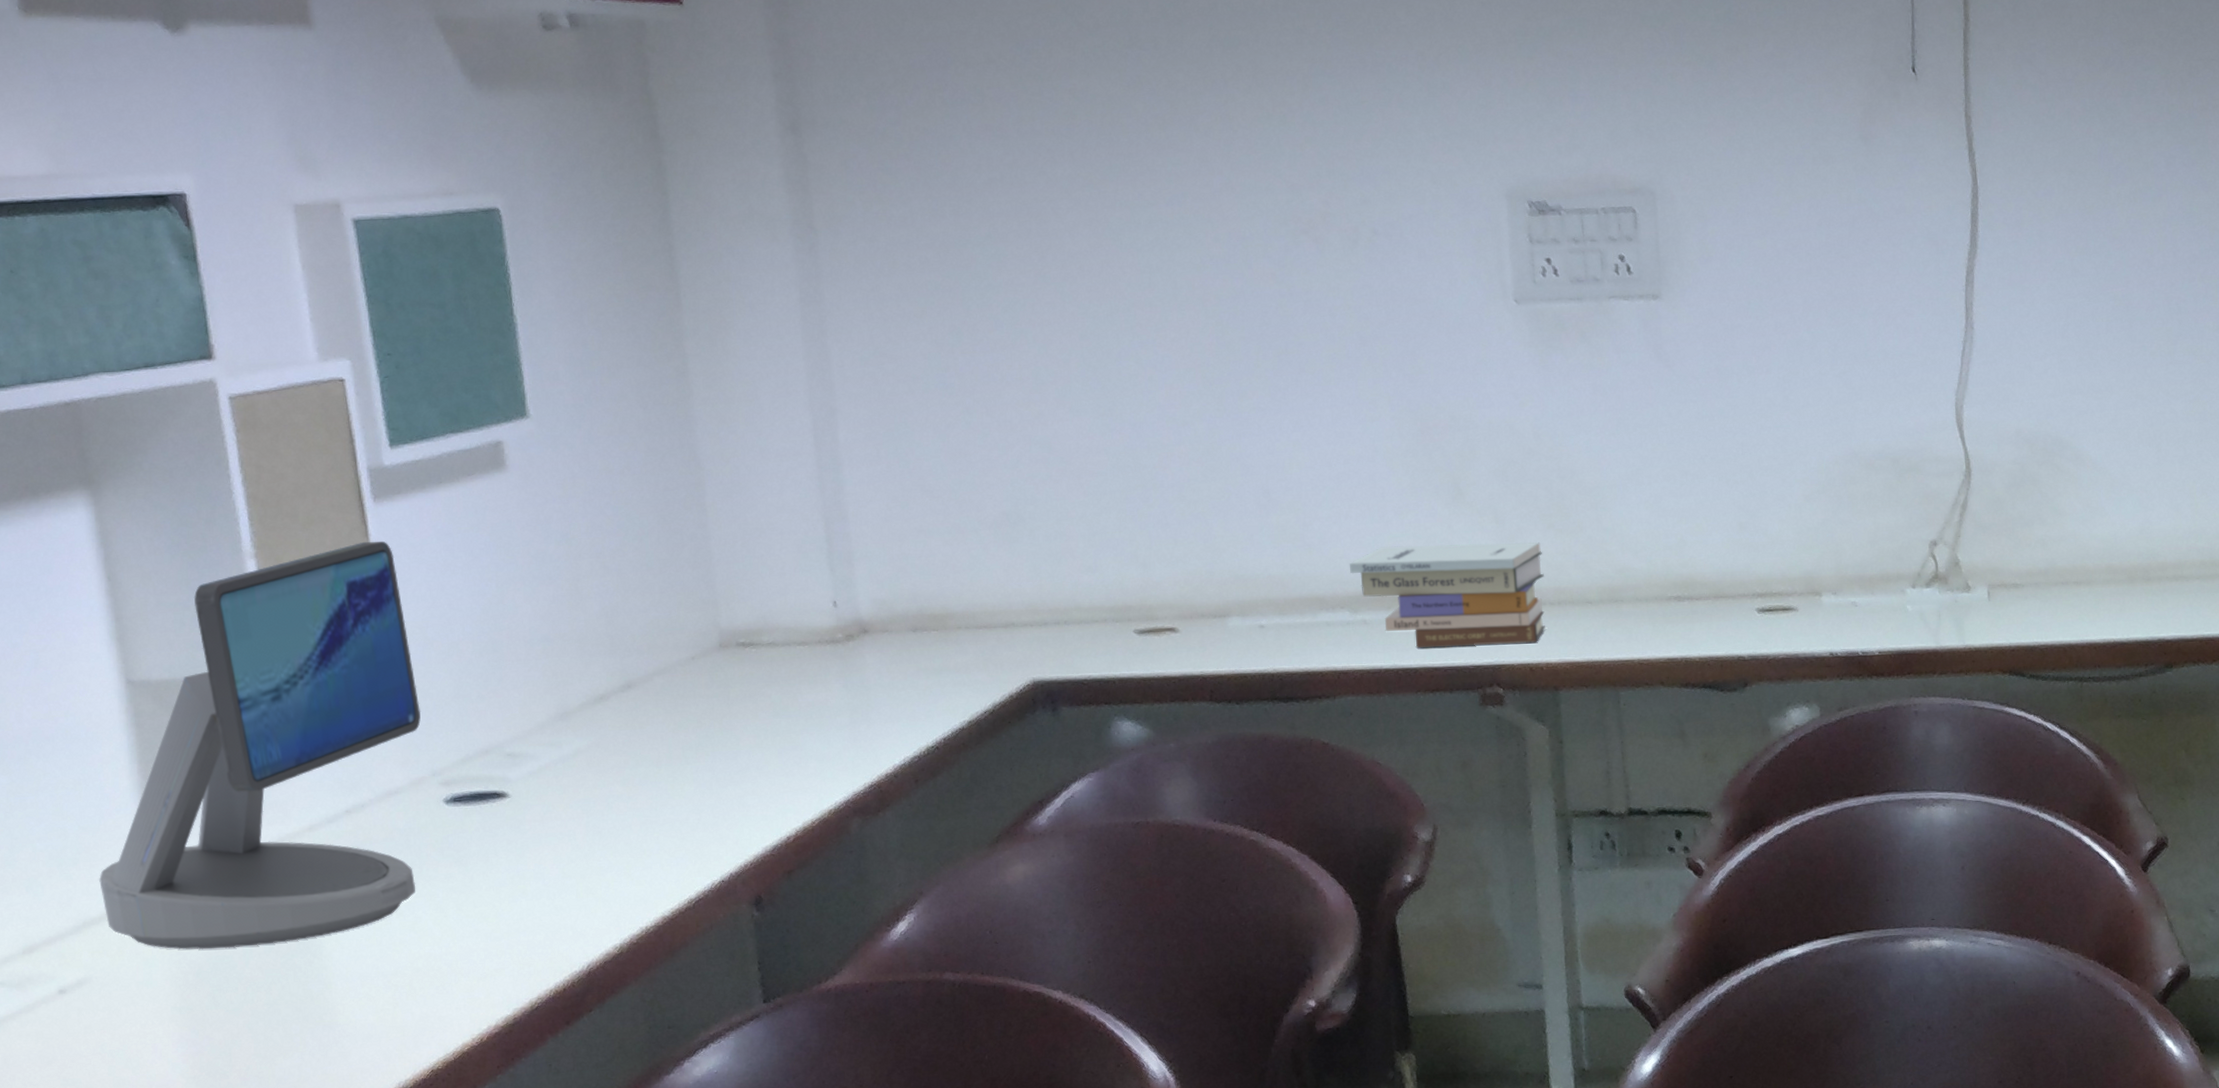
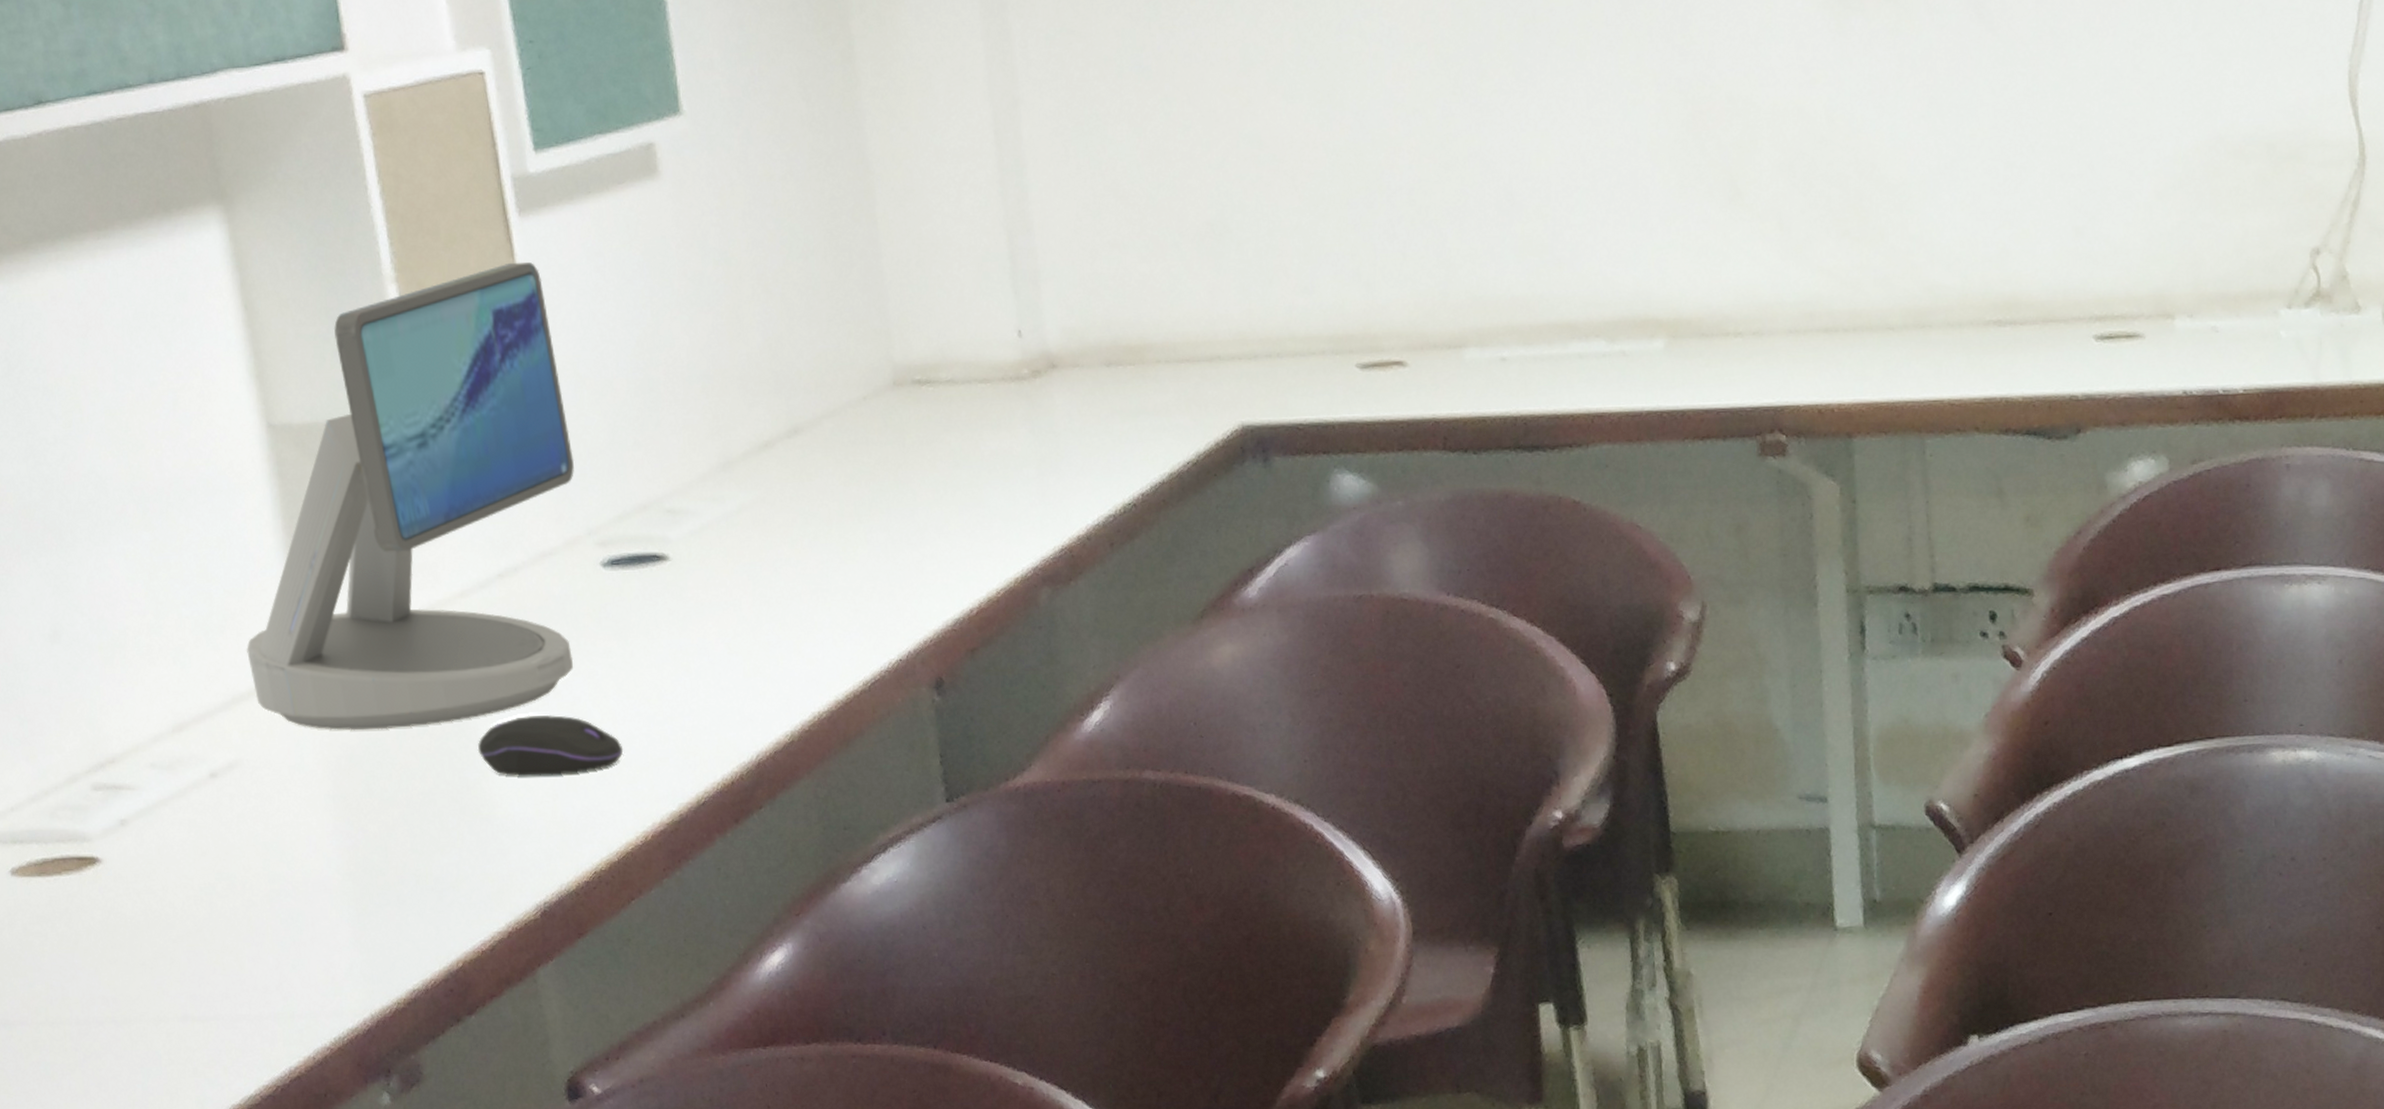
computer mouse: none [321,933,462,986] -> present [477,715,624,775]
books: present [1350,542,1545,647] -> none [1607,253,1837,385]

